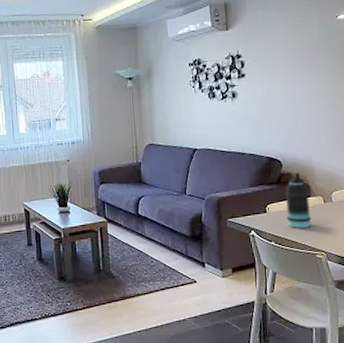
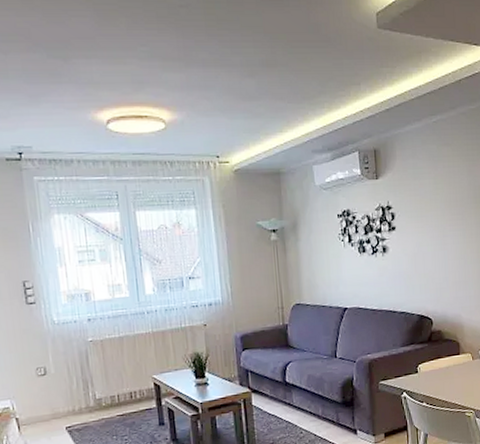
bottle: present [285,172,312,228] -> none [435,329,461,387]

